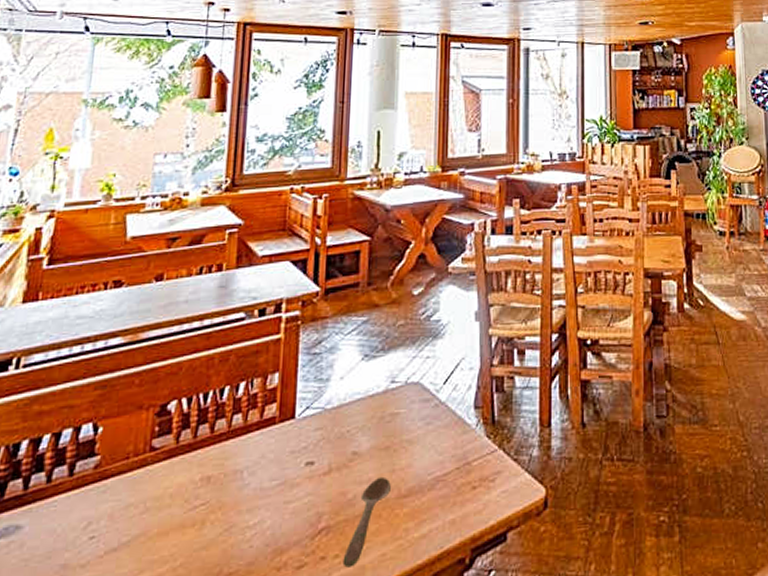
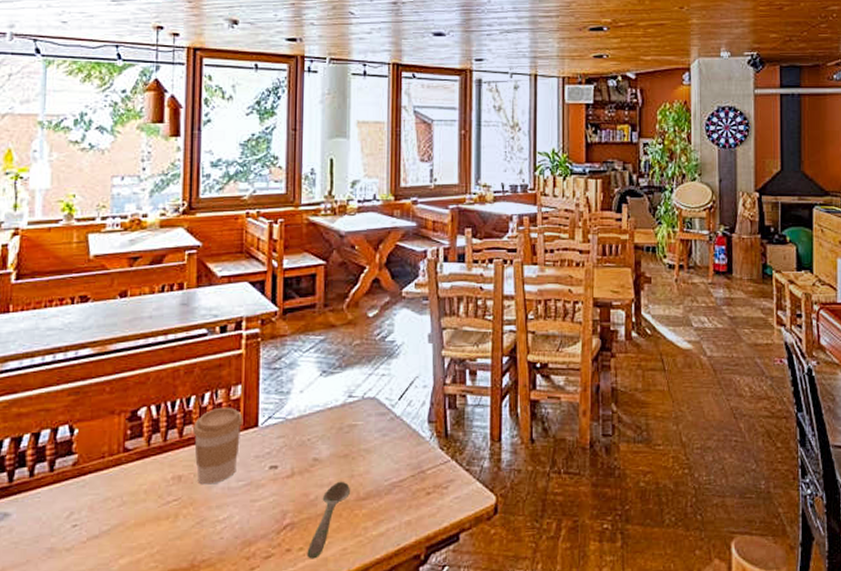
coffee cup: none [225,397,280,486] -> present [193,407,243,485]

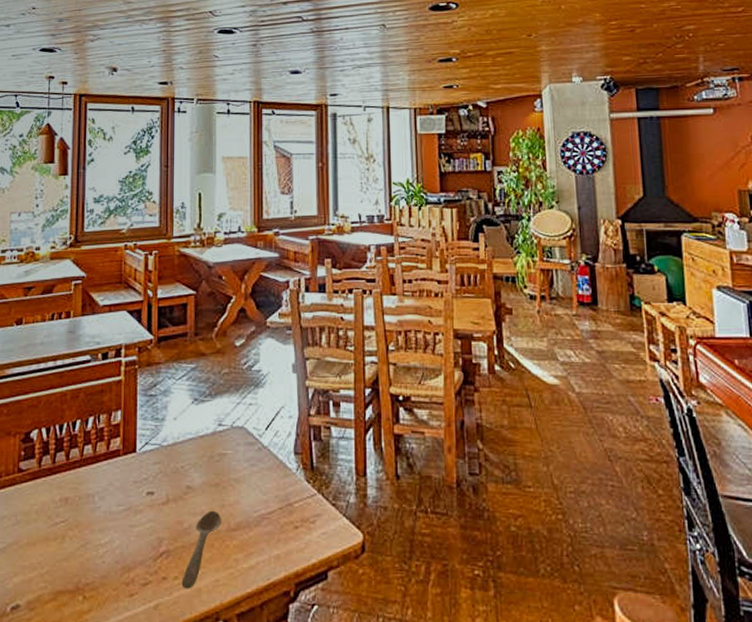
coffee cup: present [193,407,243,485] -> none [78,432,123,508]

